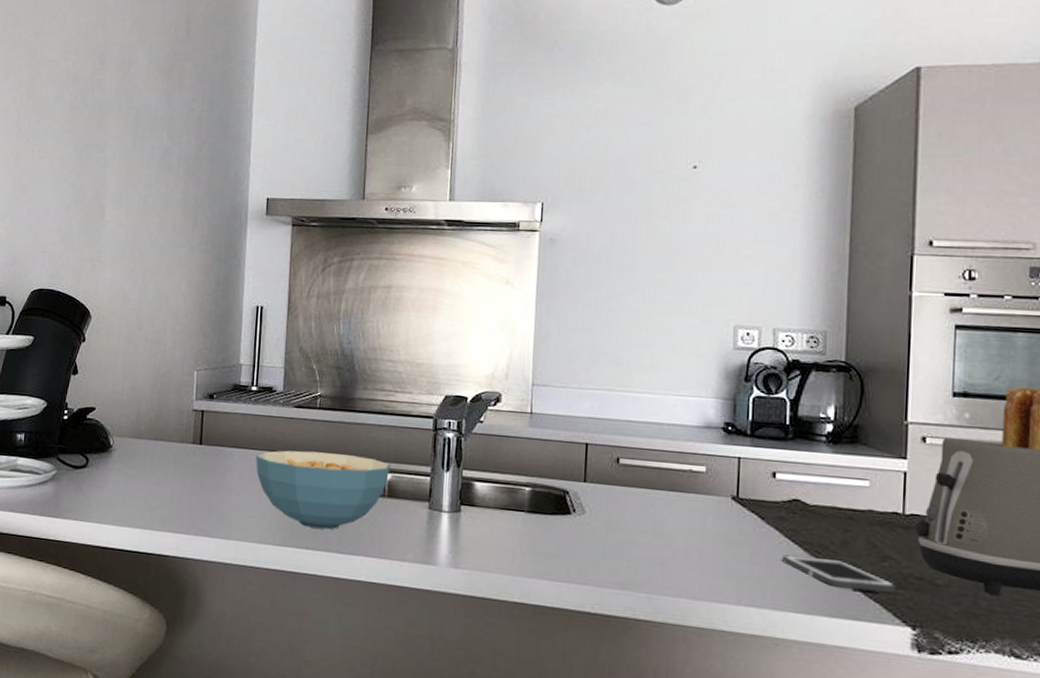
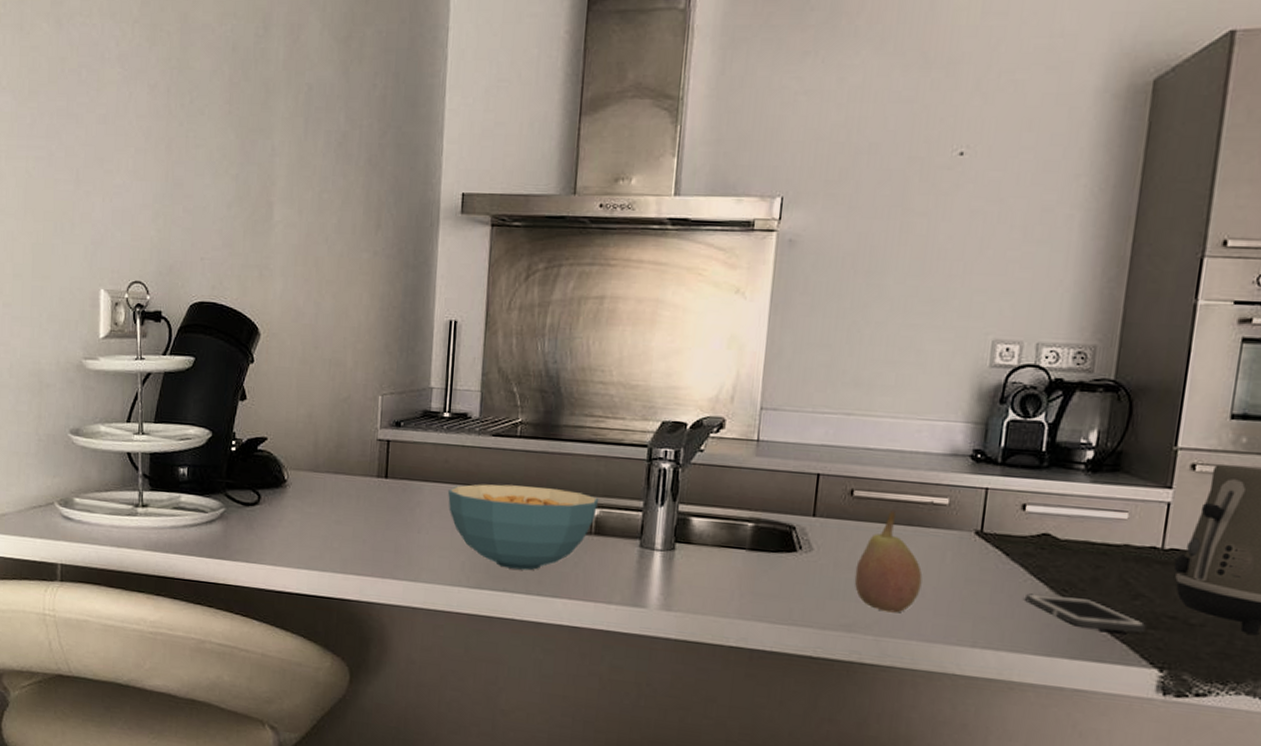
fruit: none [625,477,687,572] -> present [854,510,923,613]

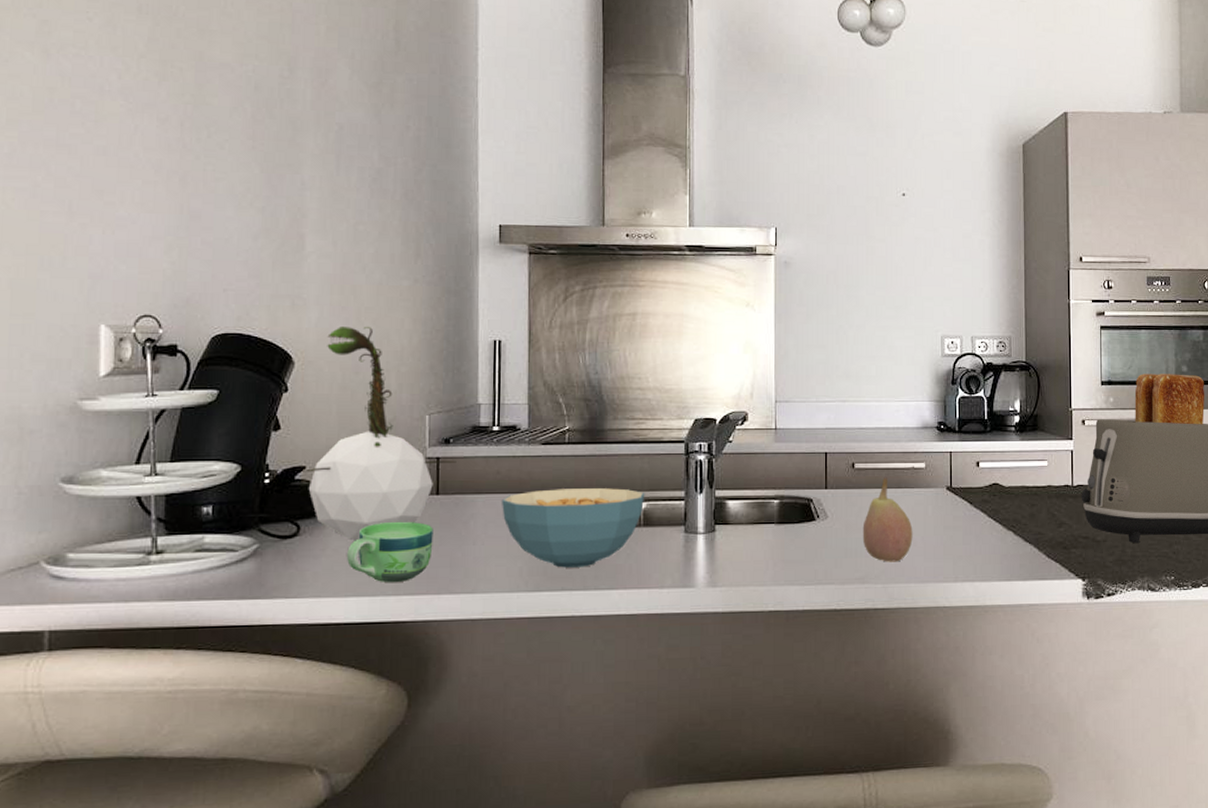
plant: none [264,299,406,516] -> present [302,327,456,541]
cup: none [301,500,381,561] -> present [347,521,434,582]
cell phone: present [1025,593,1146,633] -> none [988,530,1070,555]

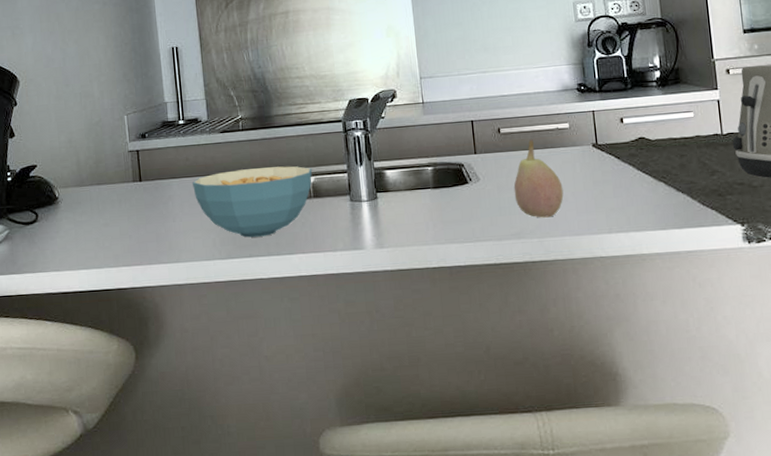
plant: present [302,327,456,541] -> none [35,46,153,224]
cup: present [347,521,434,582] -> none [75,205,142,257]

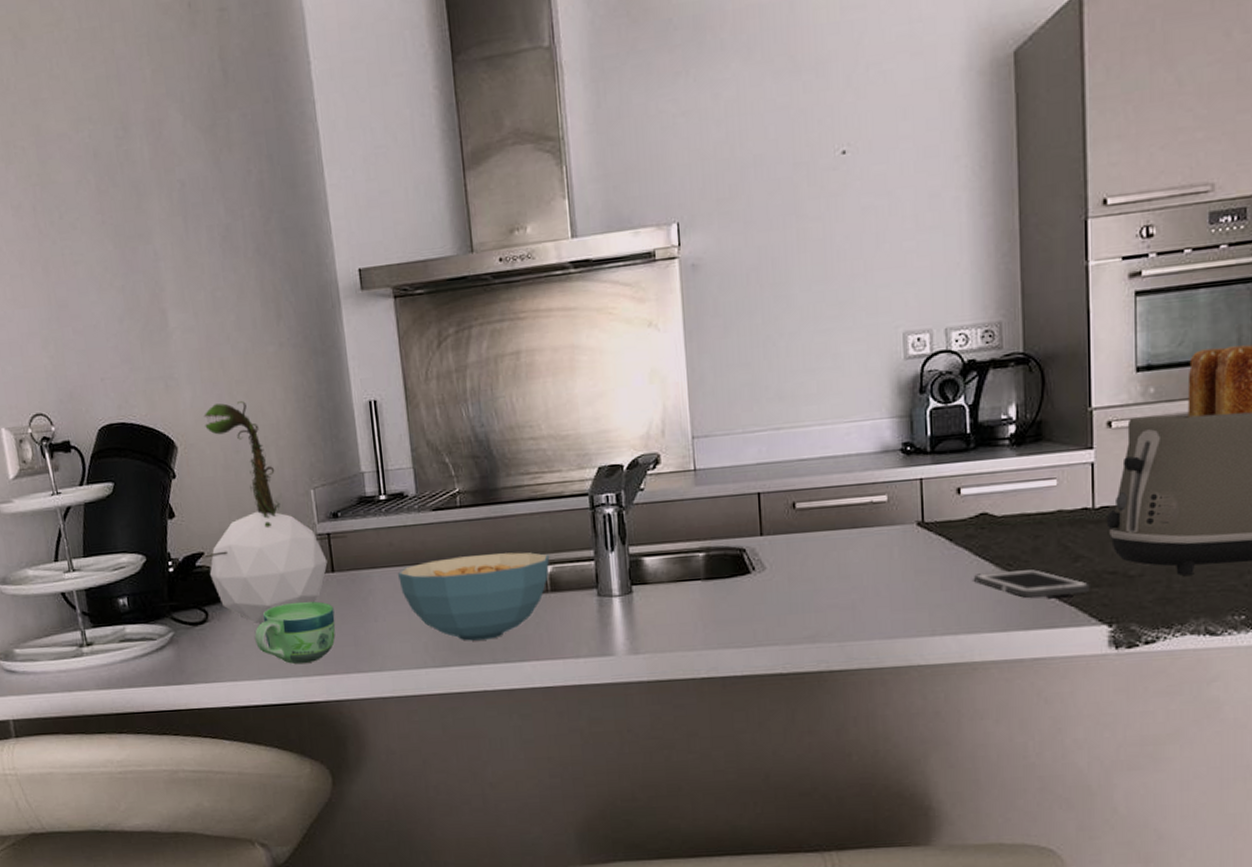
plant: none [35,46,153,224] -> present [202,401,347,624]
cup: none [75,205,142,257] -> present [255,601,336,664]
fruit: present [513,139,564,218] -> none [809,516,875,617]
cell phone: none [638,180,725,204] -> present [974,568,1090,599]

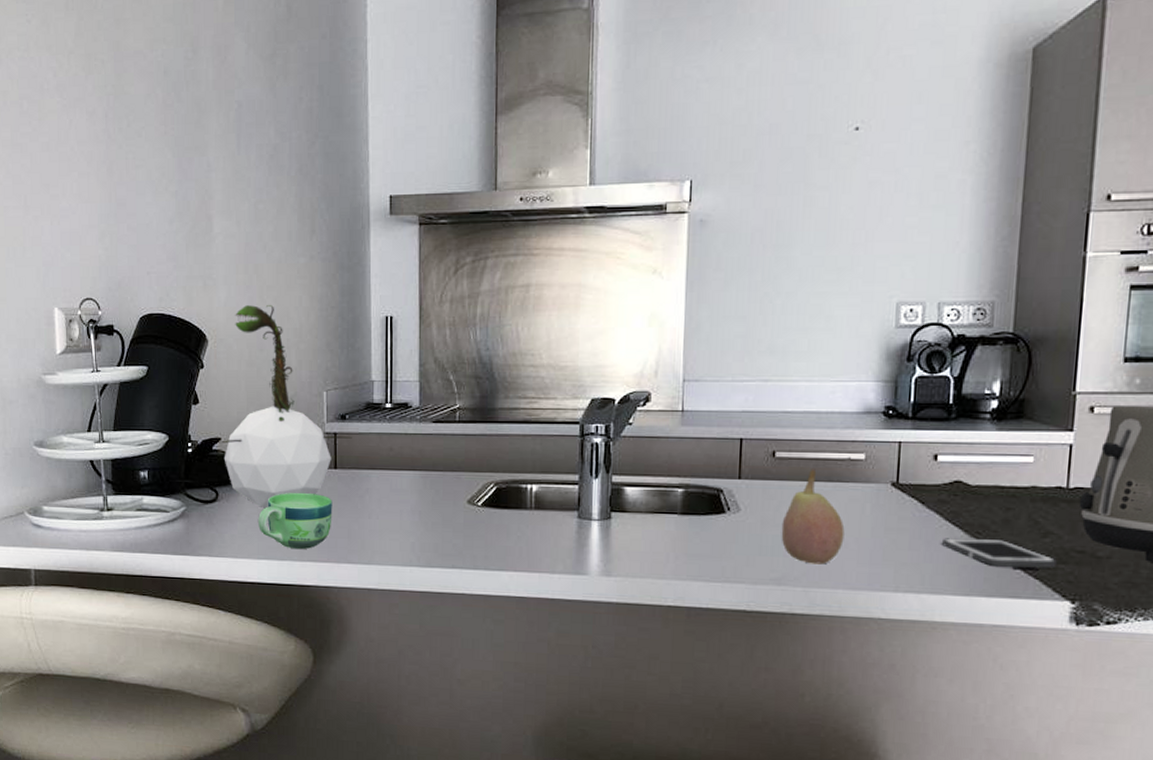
cereal bowl: present [398,552,550,641] -> none [395,467,537,547]
fruit: none [809,516,875,617] -> present [781,469,845,565]

